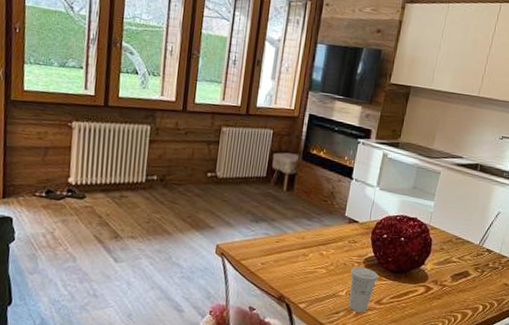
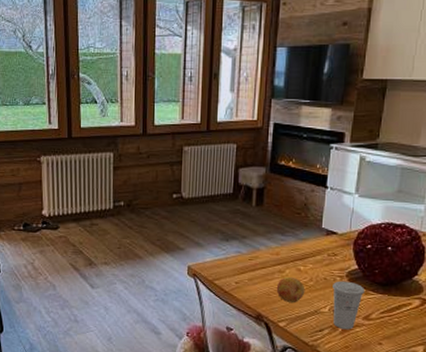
fruit: none [299,260,326,286] -> present [276,276,306,304]

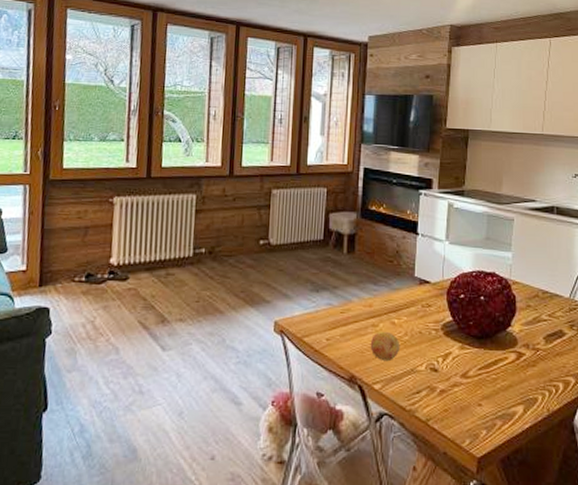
cup: present [333,280,366,330] -> none [428,334,461,390]

